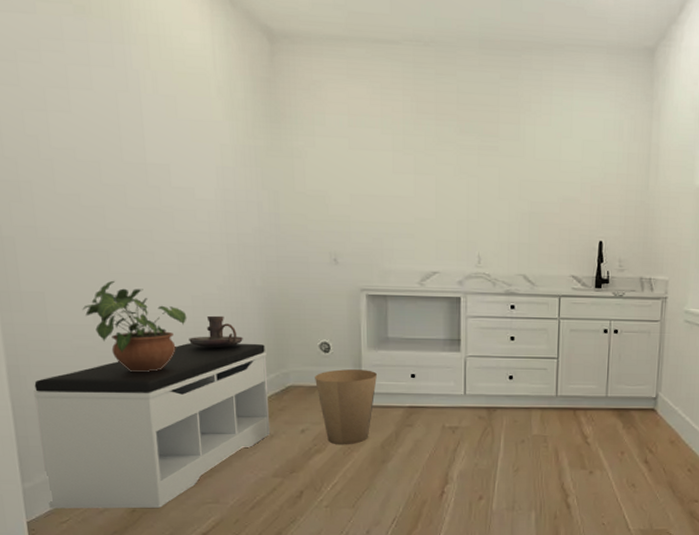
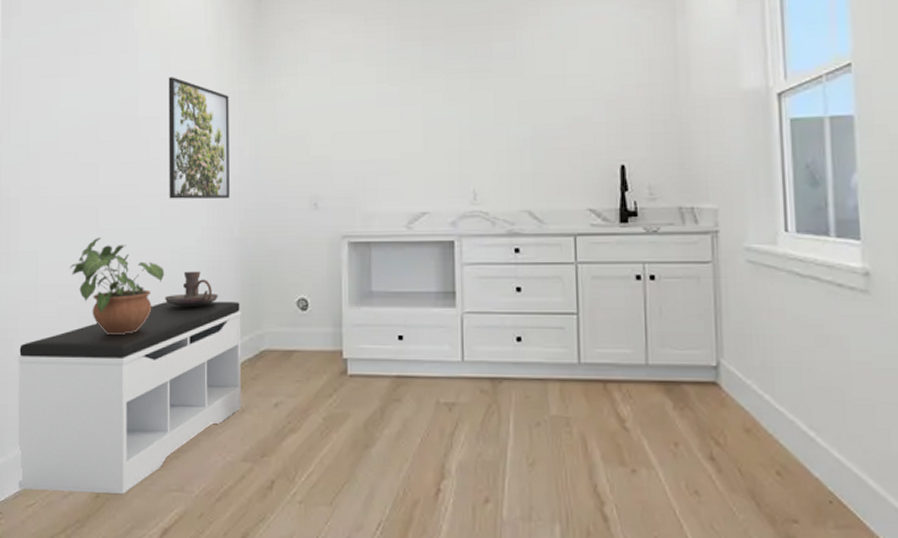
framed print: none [177,124,250,251] -> present [168,77,230,199]
trash can: present [315,369,377,445] -> none [291,330,359,424]

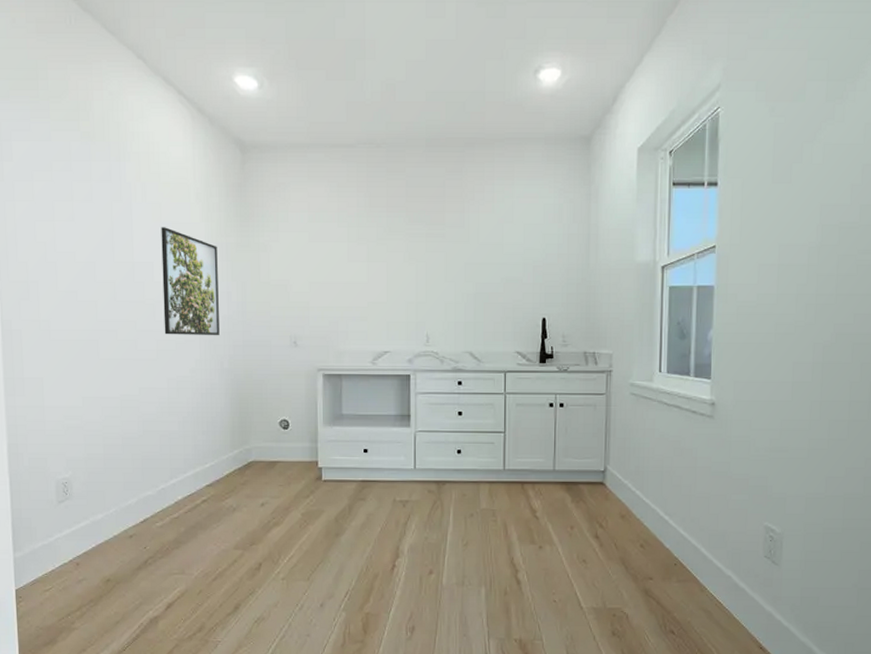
bench: present [18,301,242,494] -> none [29,421,233,578]
potted plant: present [69,237,165,336] -> none [73,366,163,450]
candle holder: present [165,271,218,306] -> none [163,396,211,426]

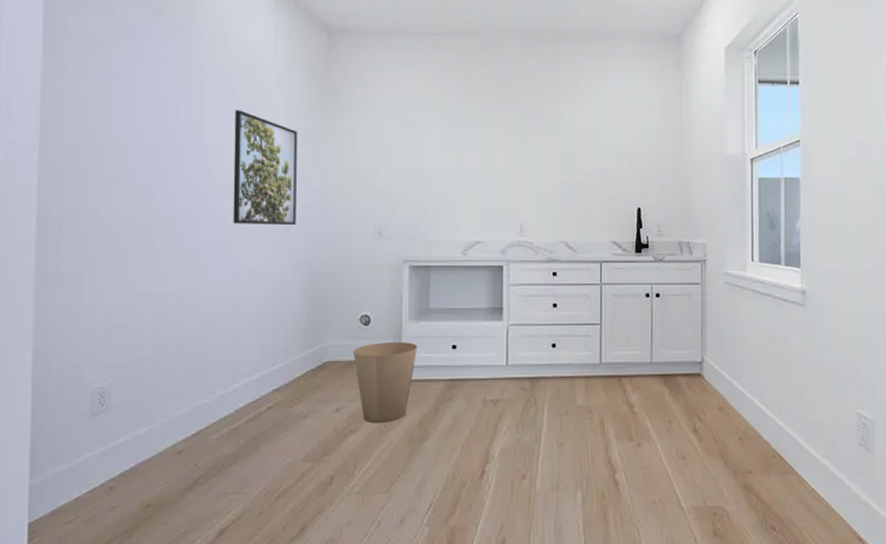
trash can: none [275,445,332,518] -> present [353,342,417,424]

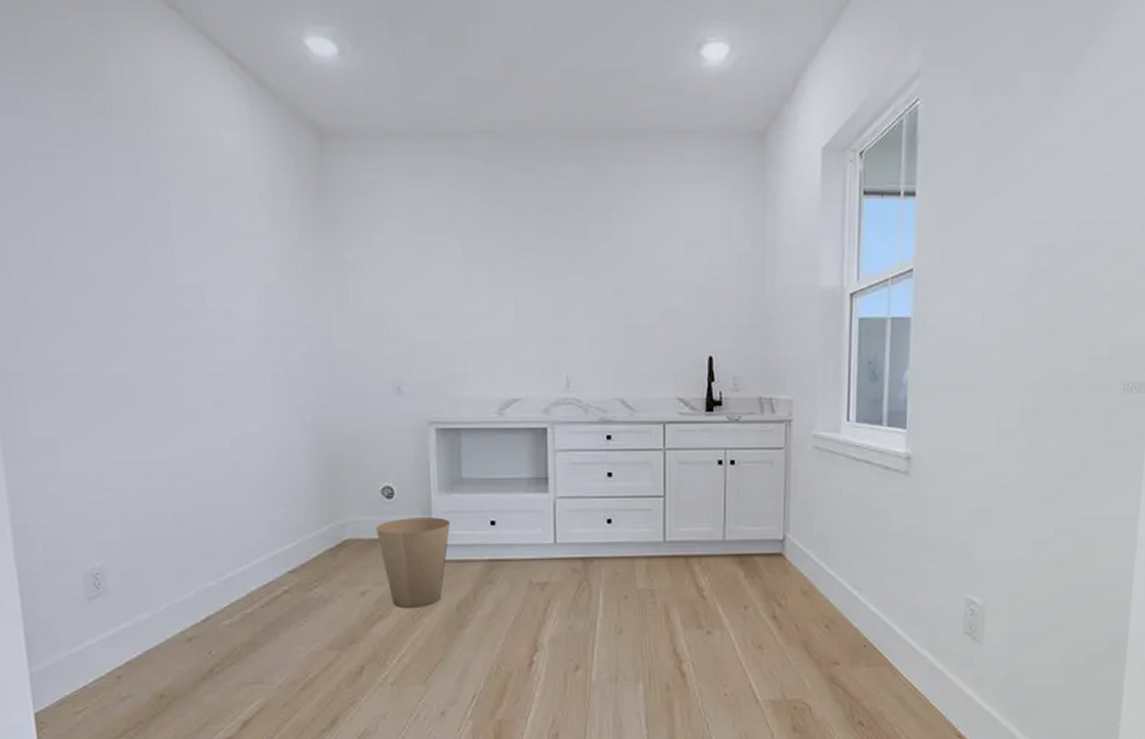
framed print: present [233,110,297,226] -> none [212,238,298,381]

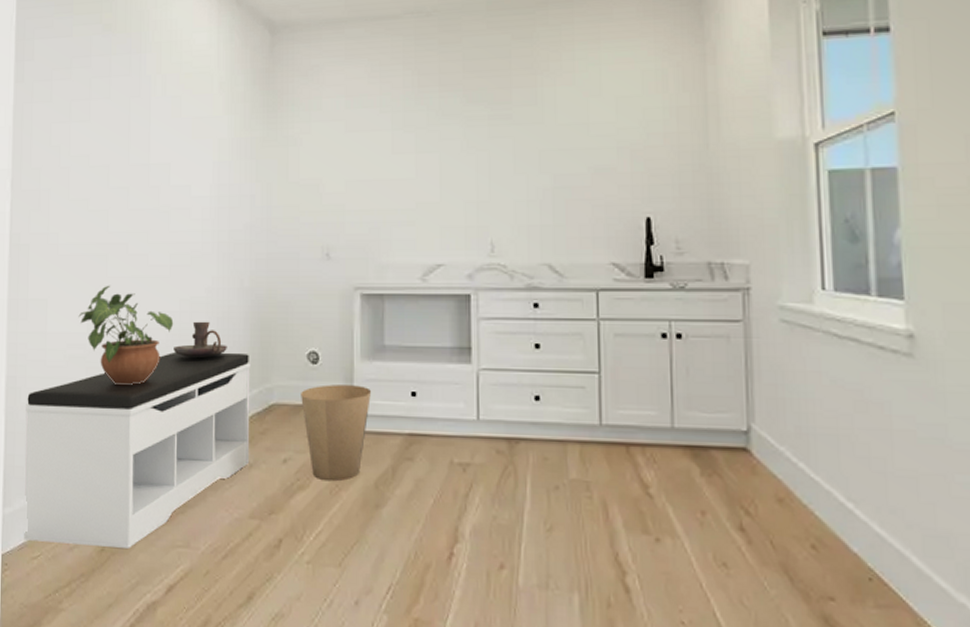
bench: none [43,490,325,696] -> present [24,352,250,548]
potted plant: none [101,421,225,530] -> present [78,285,174,386]
candle holder: none [227,459,291,497] -> present [174,321,227,358]

